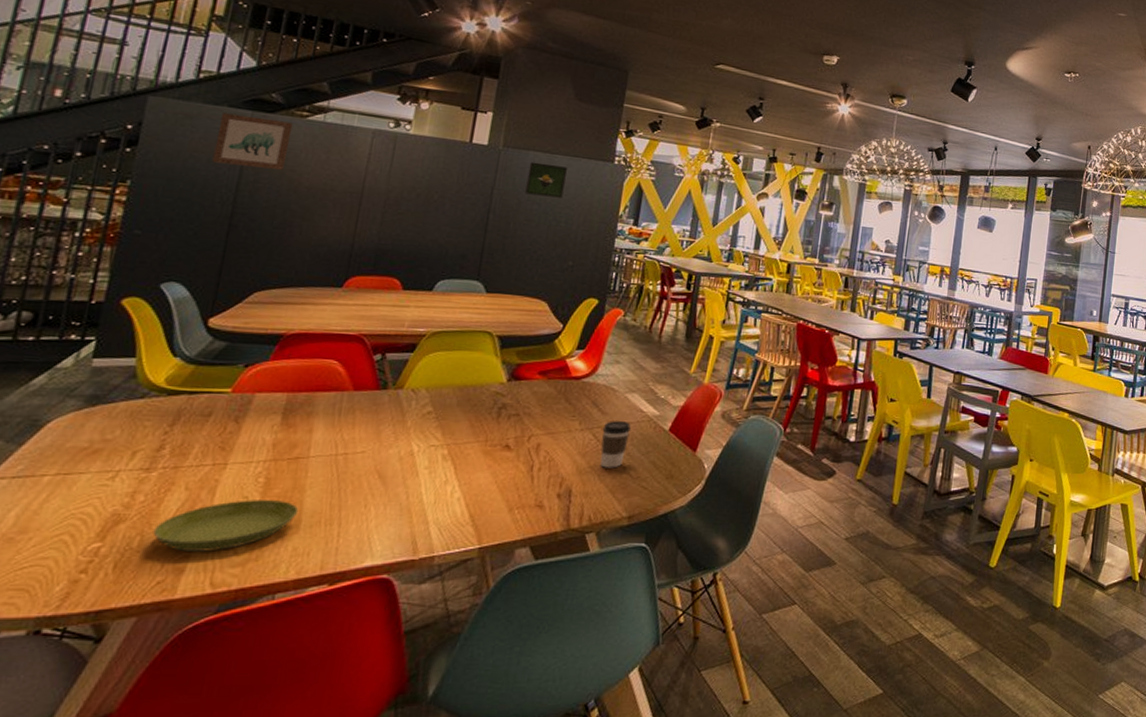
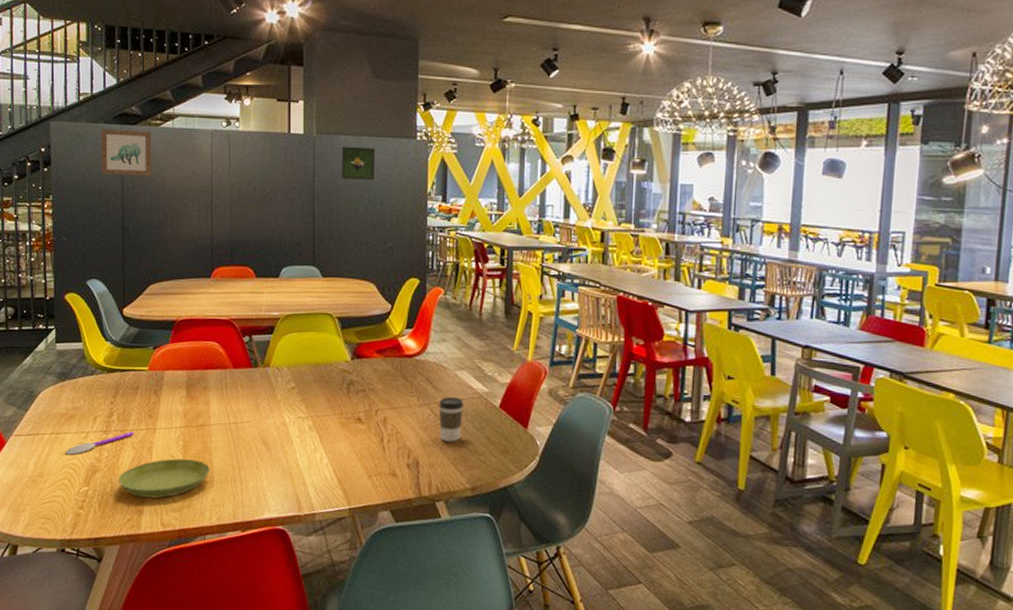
spoon: none [74,468,193,501] -> present [65,431,134,455]

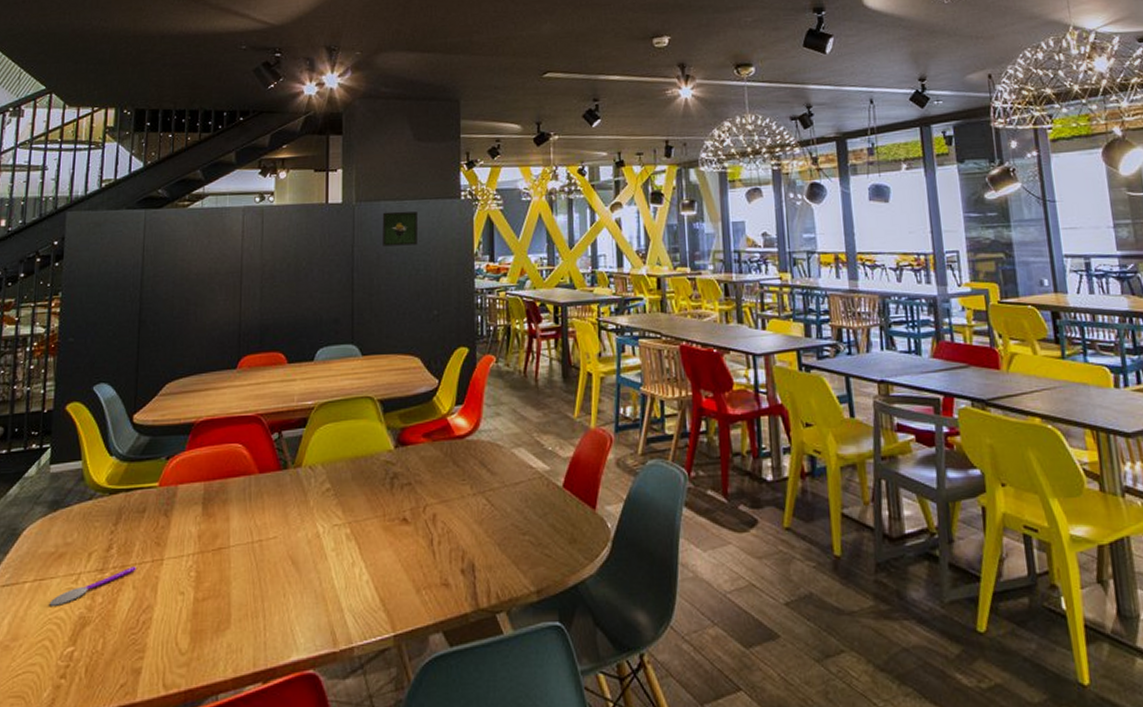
wall art: present [100,129,152,176] -> none [120,214,178,264]
saucer: present [118,458,211,499] -> none [112,594,228,652]
coffee cup: present [438,396,465,442] -> none [494,479,524,536]

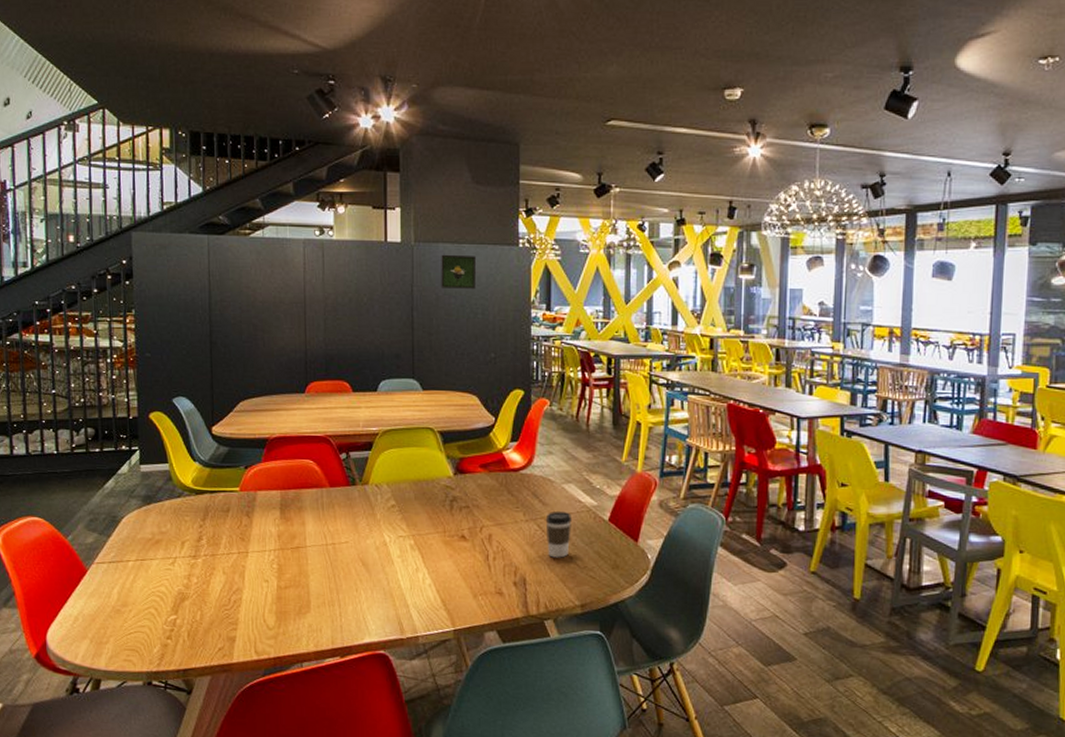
spoon: present [49,566,136,606] -> none [151,556,225,582]
coffee cup: none [494,479,524,536] -> present [545,510,573,558]

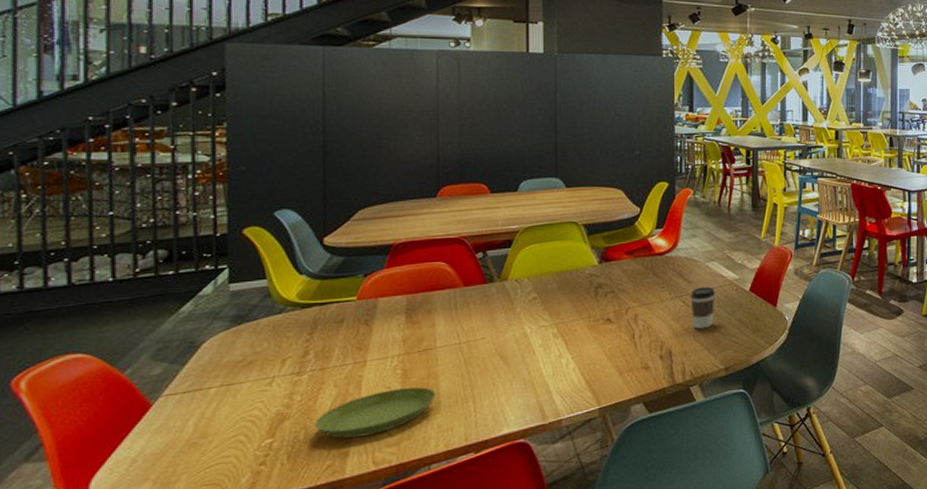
saucer: none [208,583,307,625] -> present [315,387,437,439]
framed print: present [441,254,476,289] -> none [585,64,620,94]

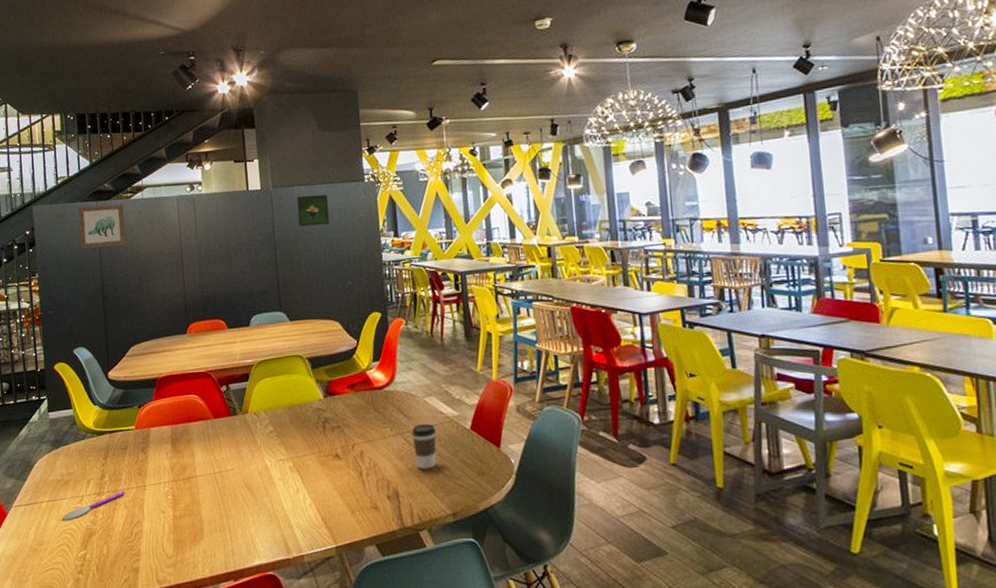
spoon: none [240,368,337,407] -> present [62,491,126,520]
wall art: none [295,51,363,98] -> present [78,204,126,249]
saucer: present [315,387,437,439] -> none [113,513,200,556]
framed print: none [585,64,620,94] -> present [296,195,329,227]

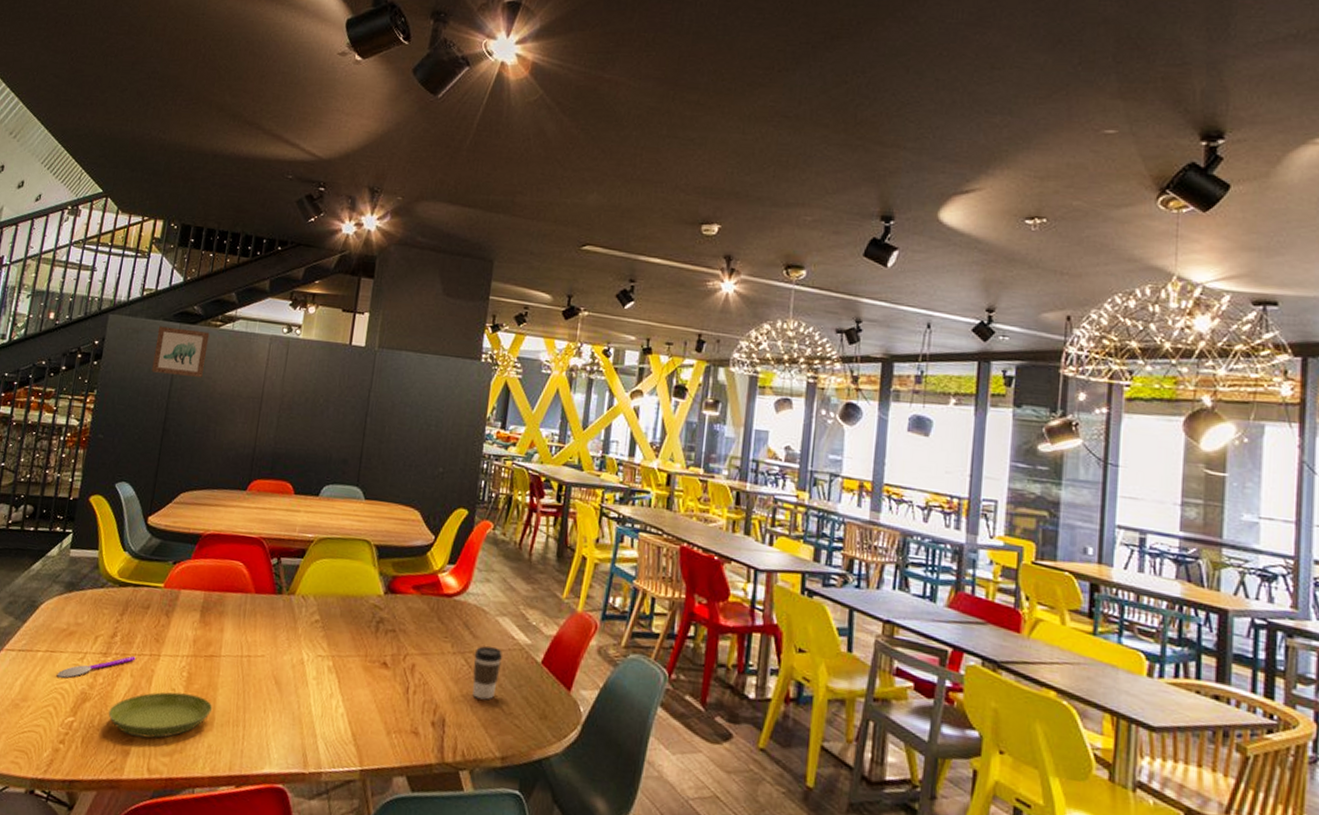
saucer: none [113,513,200,556] -> present [108,692,213,738]
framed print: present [296,195,329,227] -> none [398,362,436,400]

